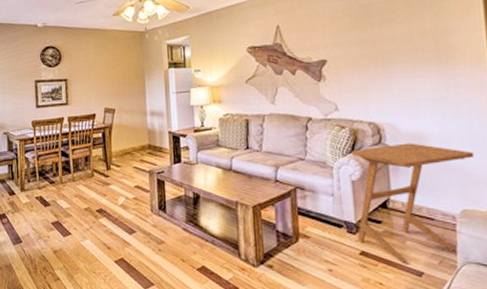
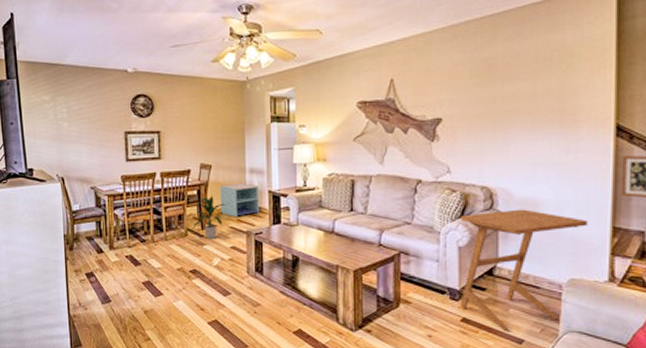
indoor plant: none [98,137,129,180] -> present [192,195,225,240]
nightstand: none [122,125,161,158] -> present [219,183,260,218]

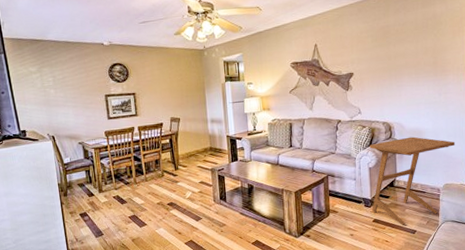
indoor plant: present [192,195,225,240] -> none [167,142,193,178]
nightstand: present [219,183,260,218] -> none [187,131,221,159]

